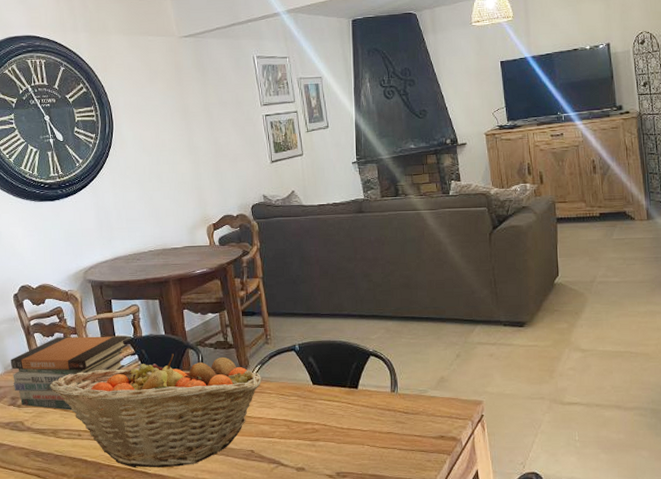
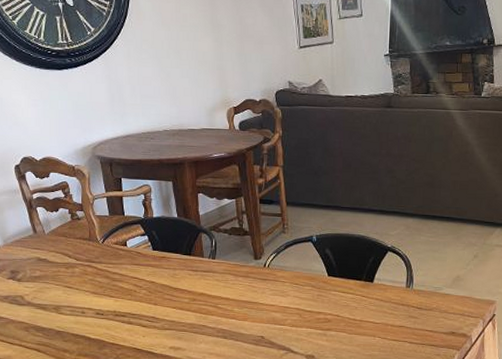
book stack: present [10,336,128,410] -> none [10,213,138,287]
fruit basket: present [50,353,262,468] -> none [52,236,277,349]

